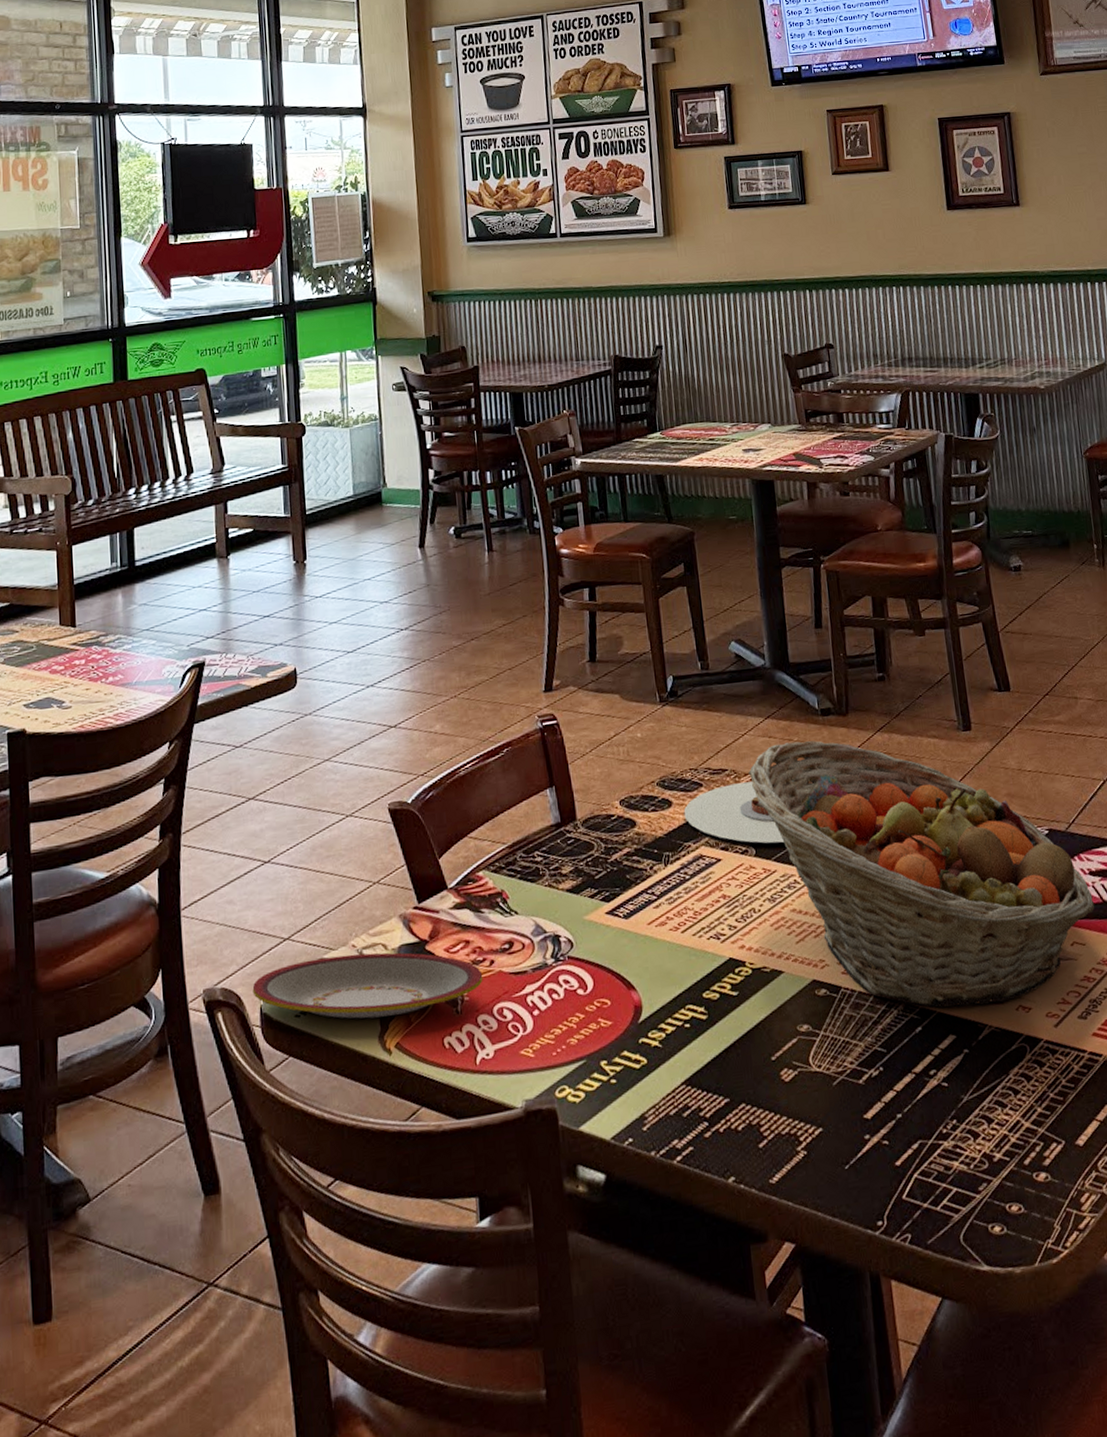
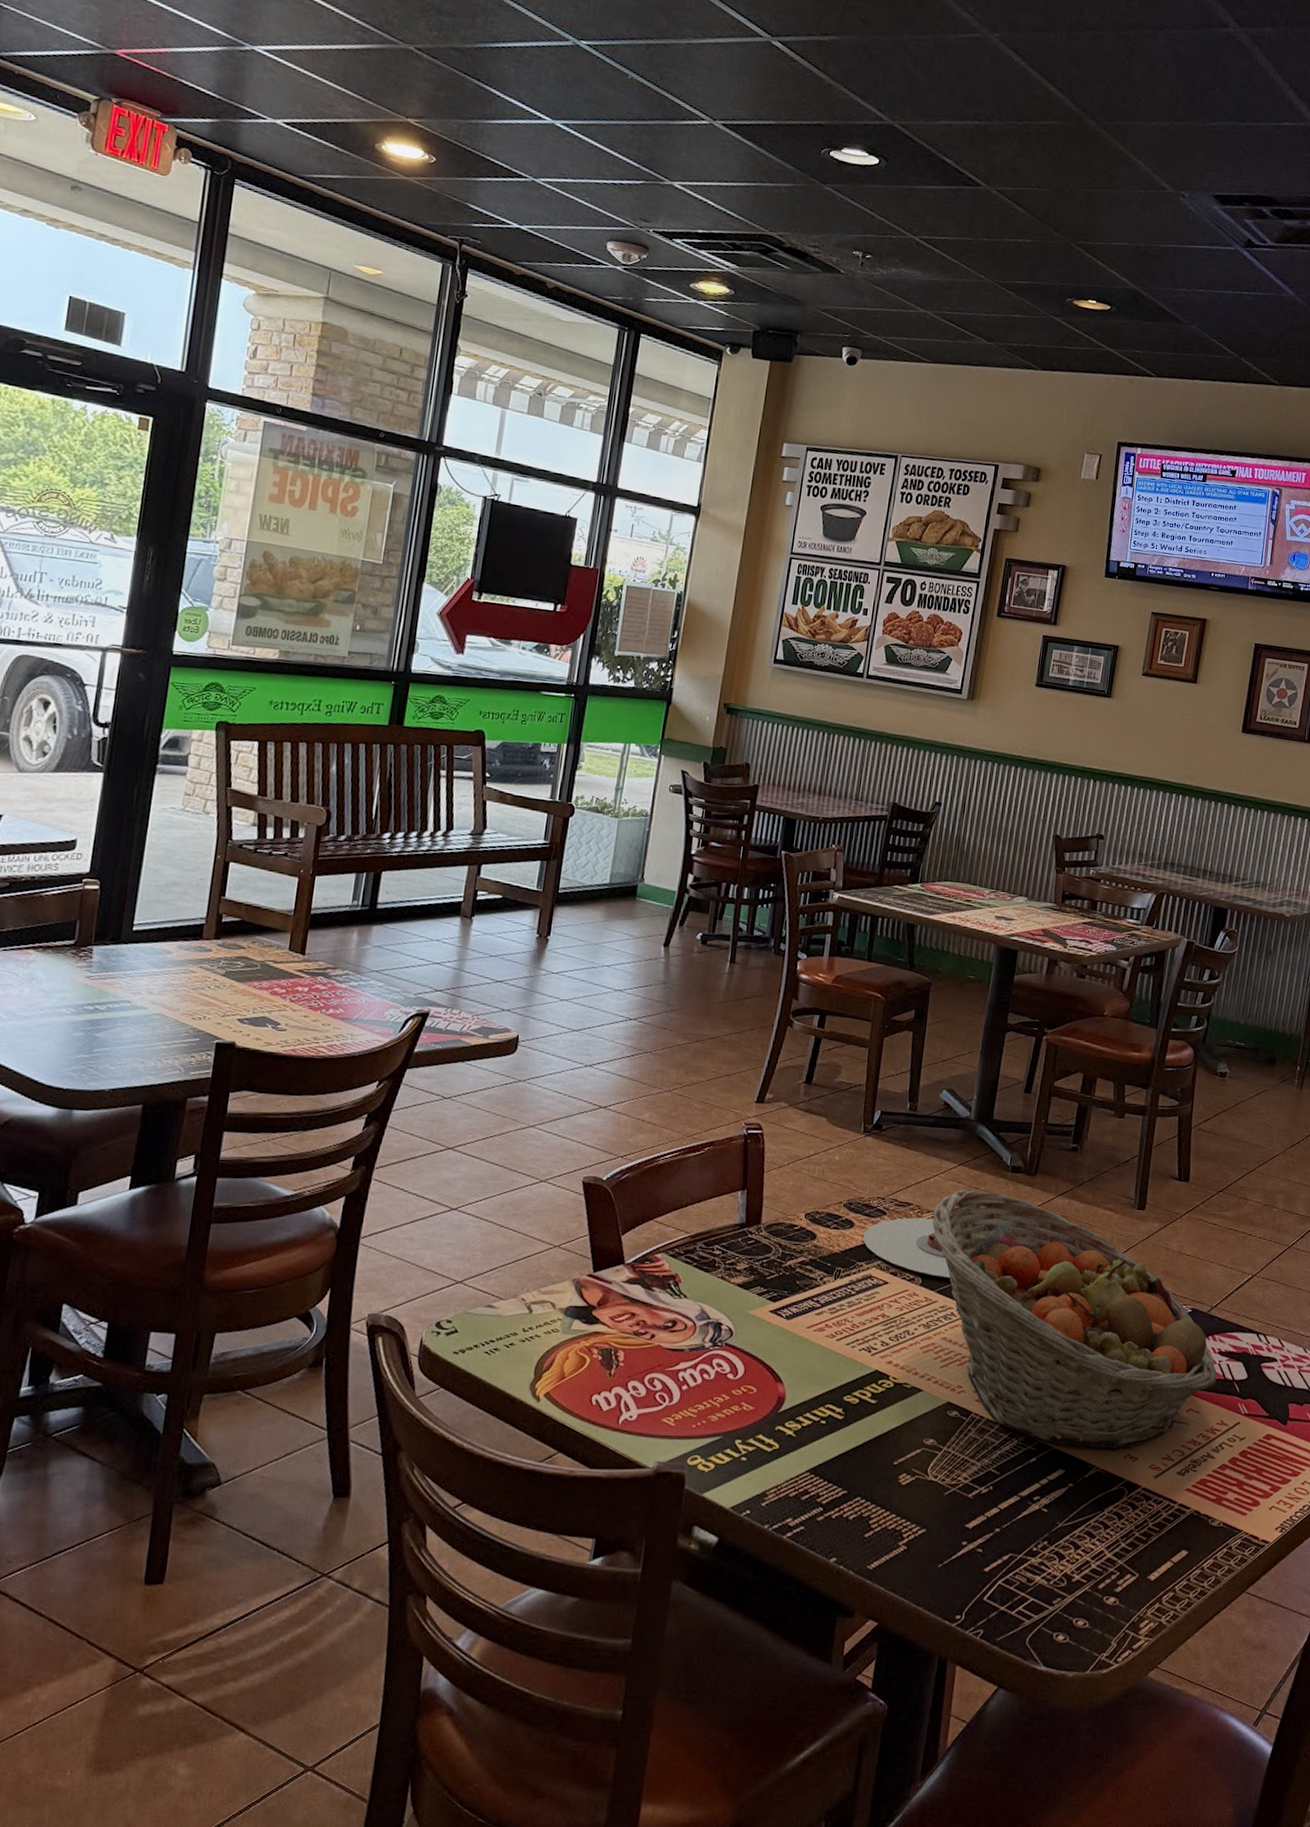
plate: present [252,952,483,1019] -> none [416,1305,642,1368]

